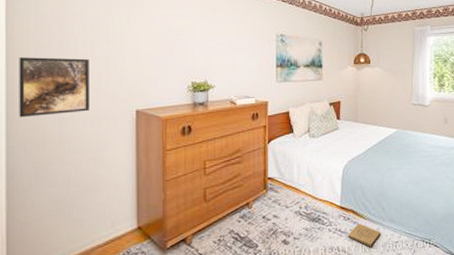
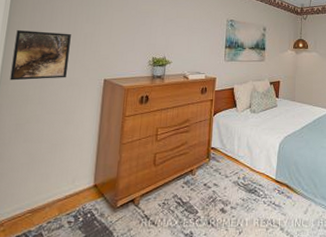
box: present [348,222,382,248] -> none [281,197,313,223]

